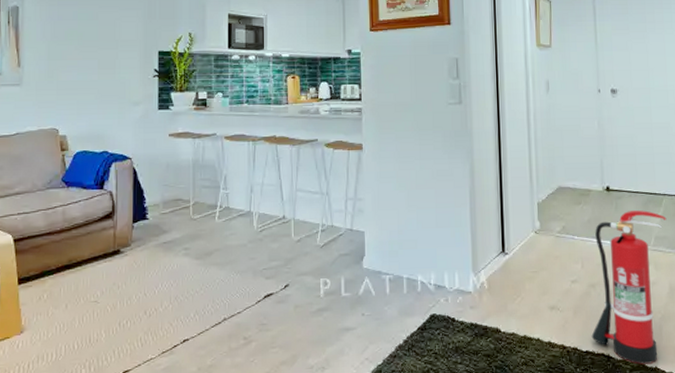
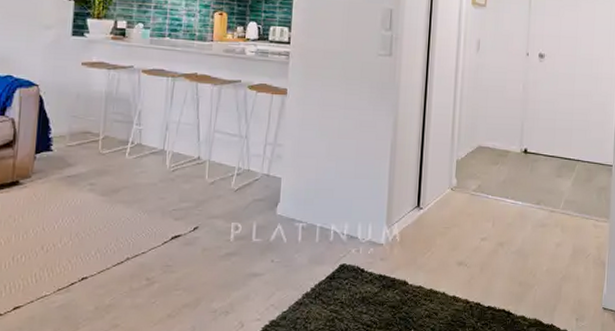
fire extinguisher: present [591,210,667,365] -> none [494,174,578,321]

